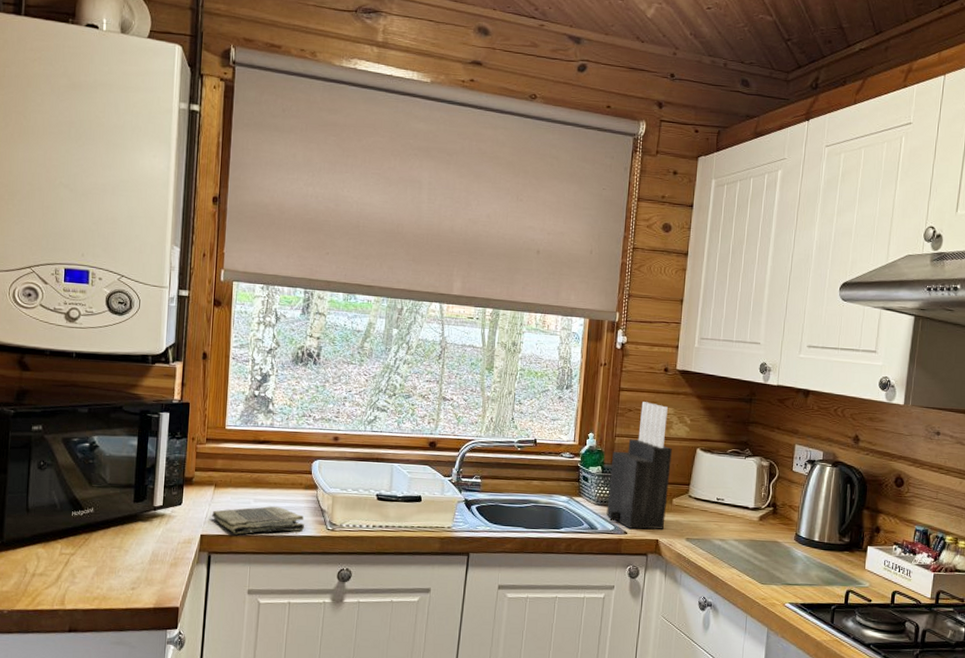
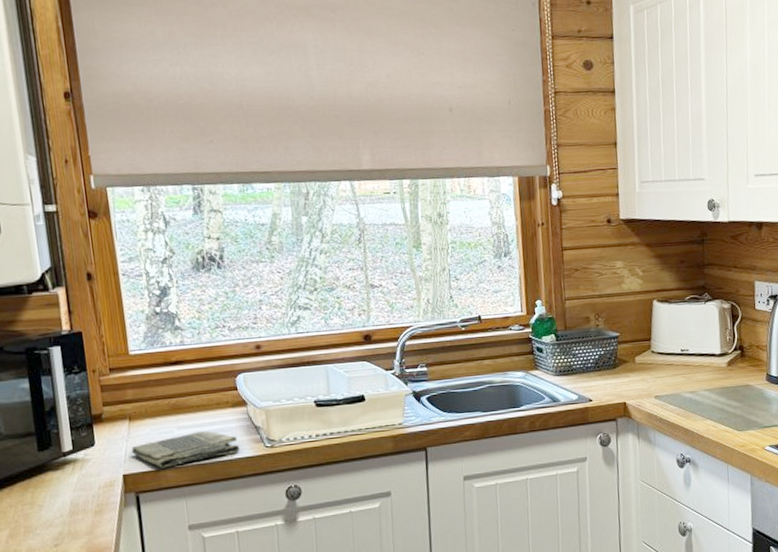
knife block: present [606,402,672,530] -> none [564,258,631,395]

